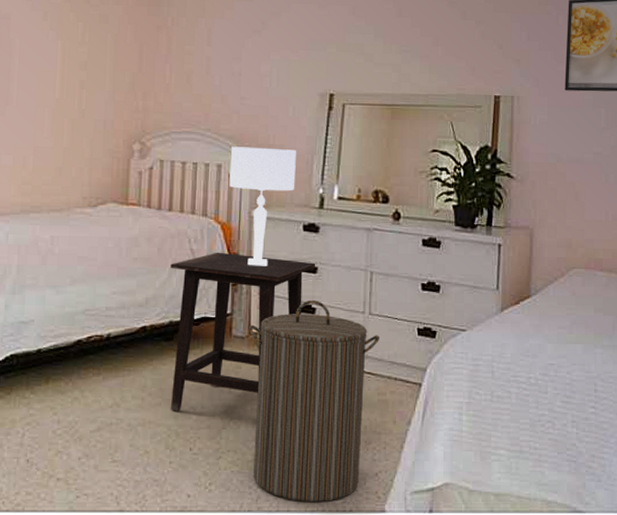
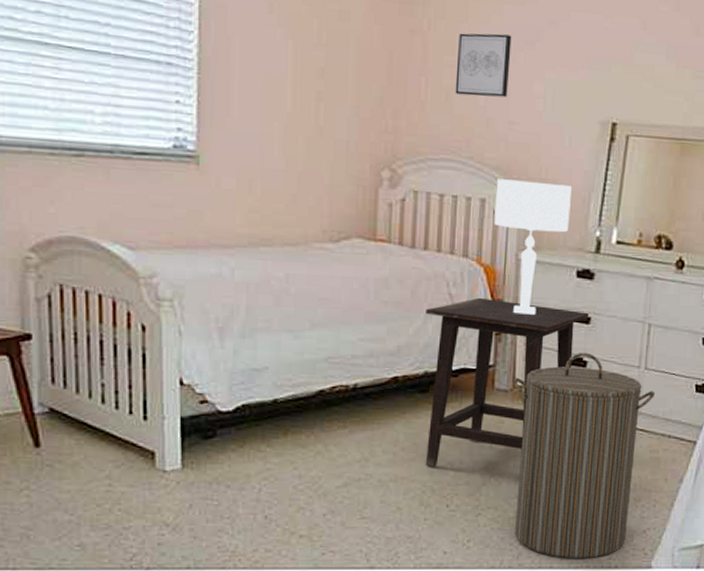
wall art: none [194,25,242,78] -> present [455,33,512,98]

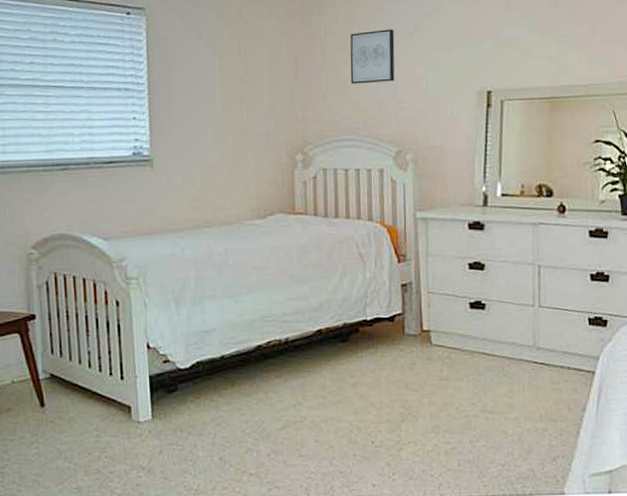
side table: present [425,297,590,467] -> none [340,254,483,408]
table lamp: present [494,179,572,315] -> none [391,149,458,267]
laundry hamper: present [512,353,655,559] -> none [420,296,550,488]

